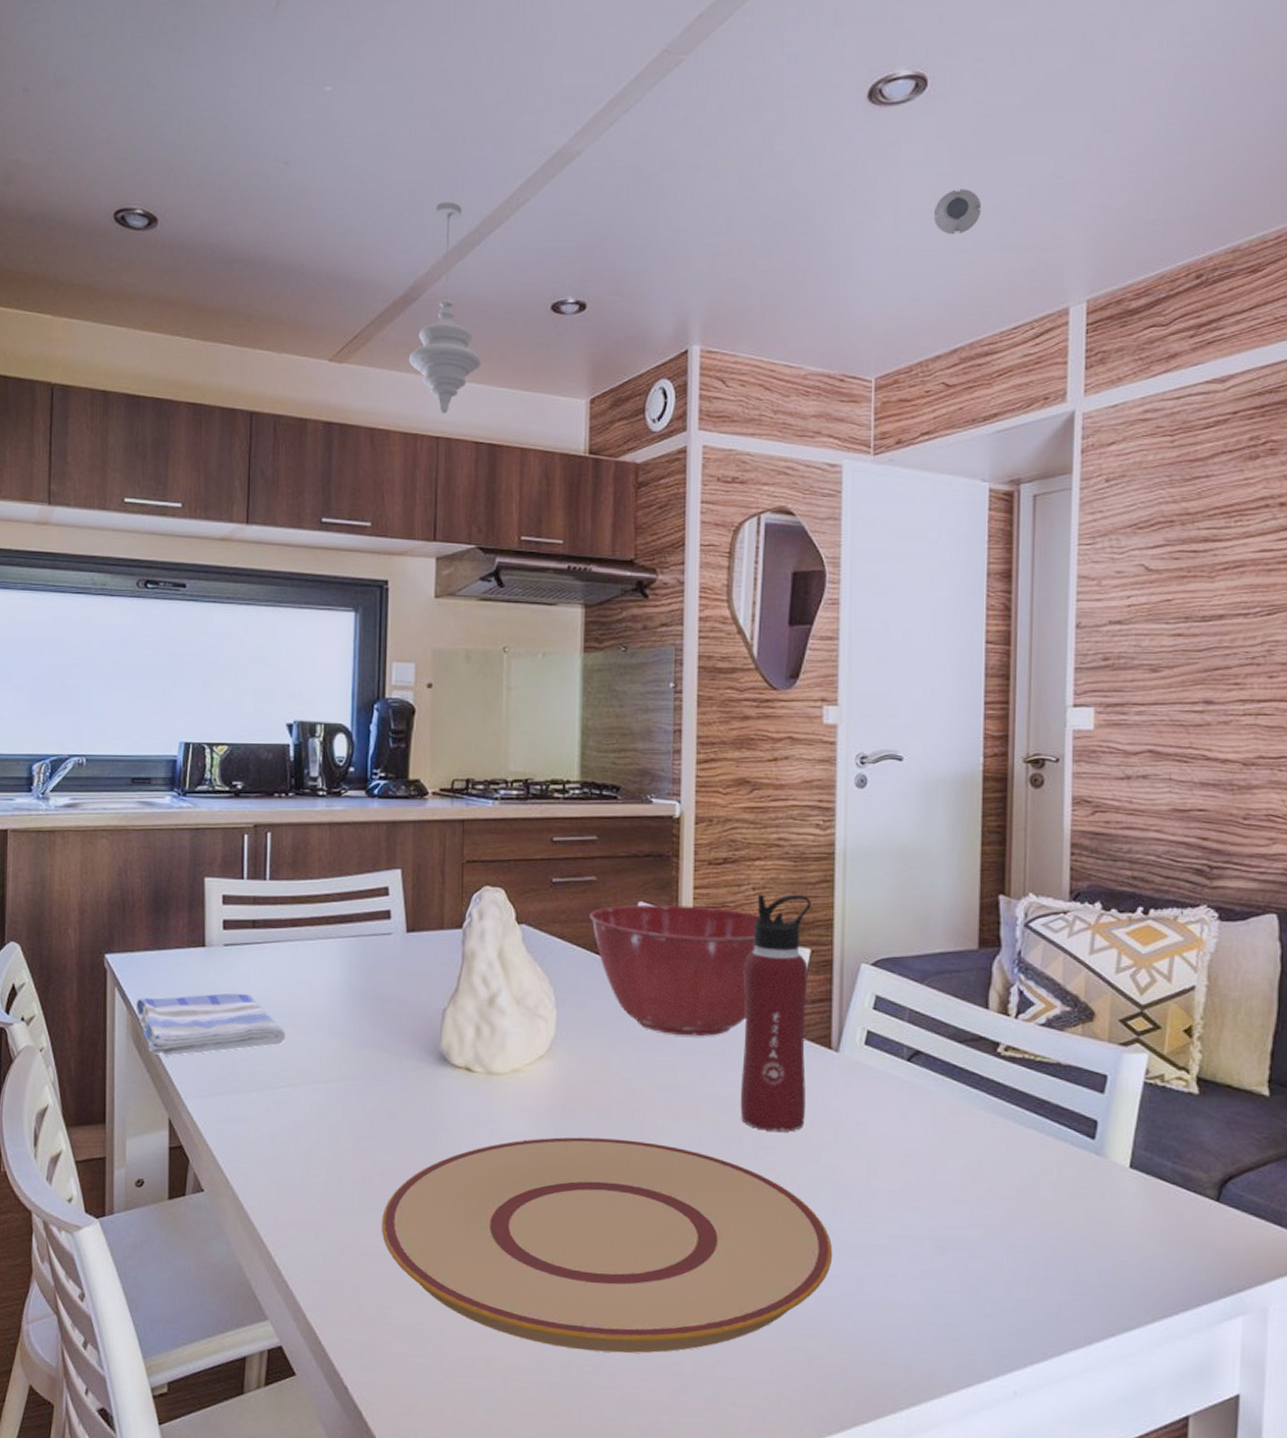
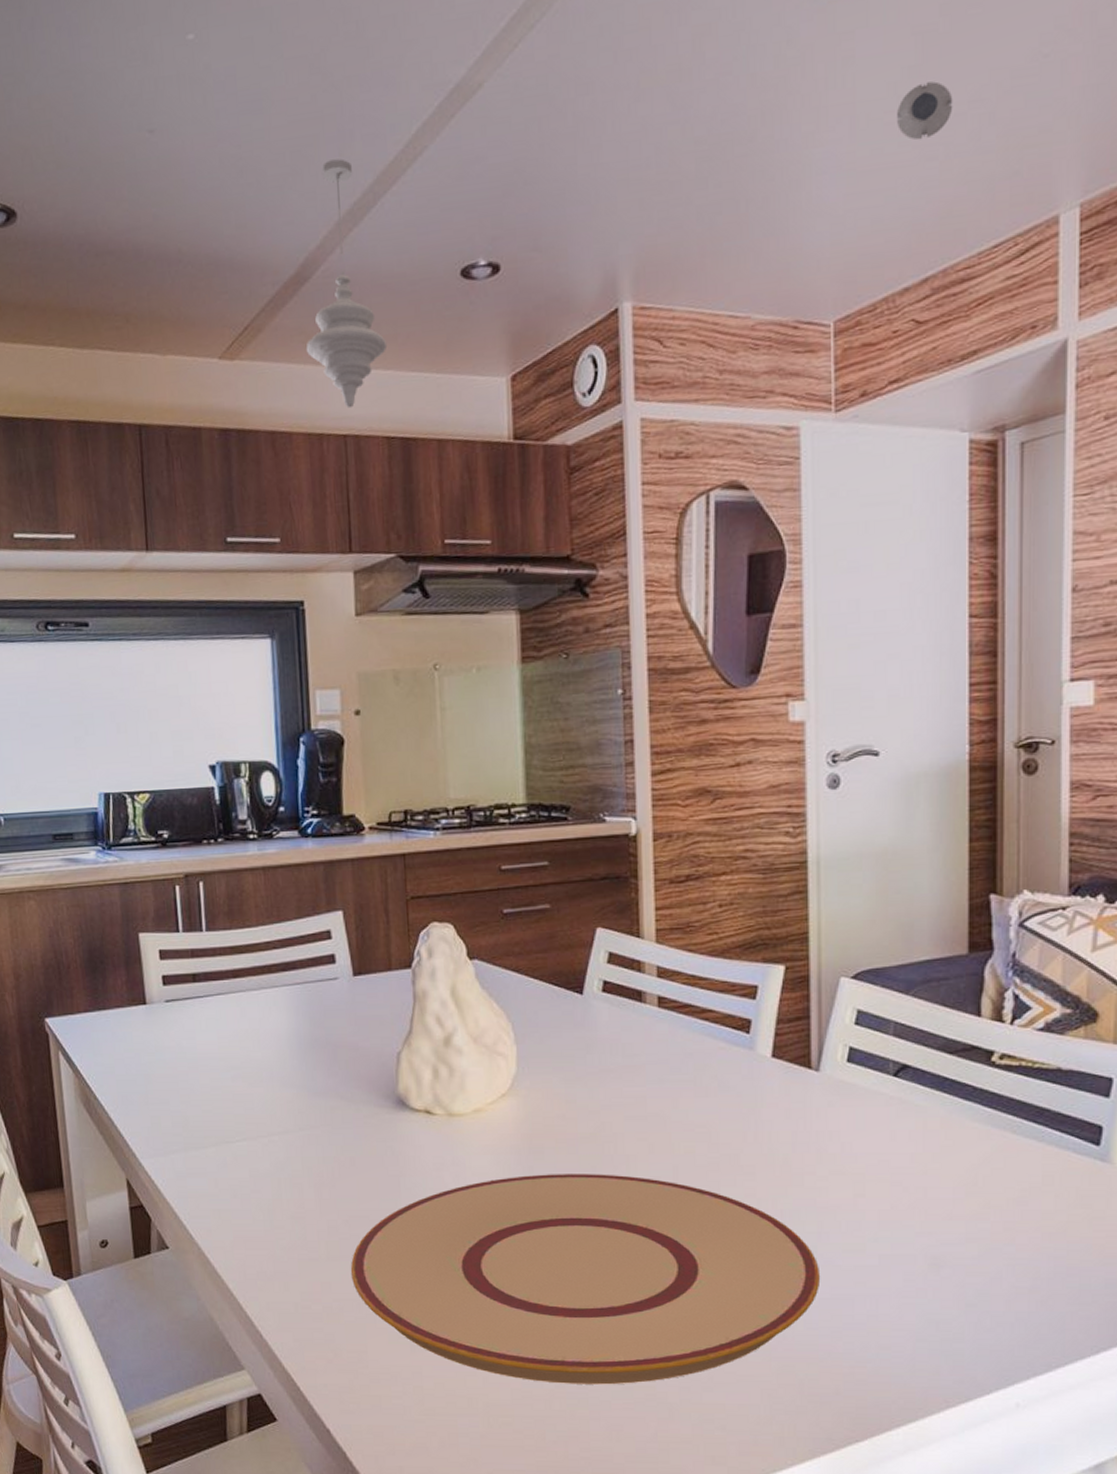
dish towel: present [137,993,286,1057] -> none [82,1050,237,1117]
mixing bowl: present [590,904,775,1037] -> none [545,928,745,1065]
water bottle: present [740,894,812,1133] -> none [714,908,785,1158]

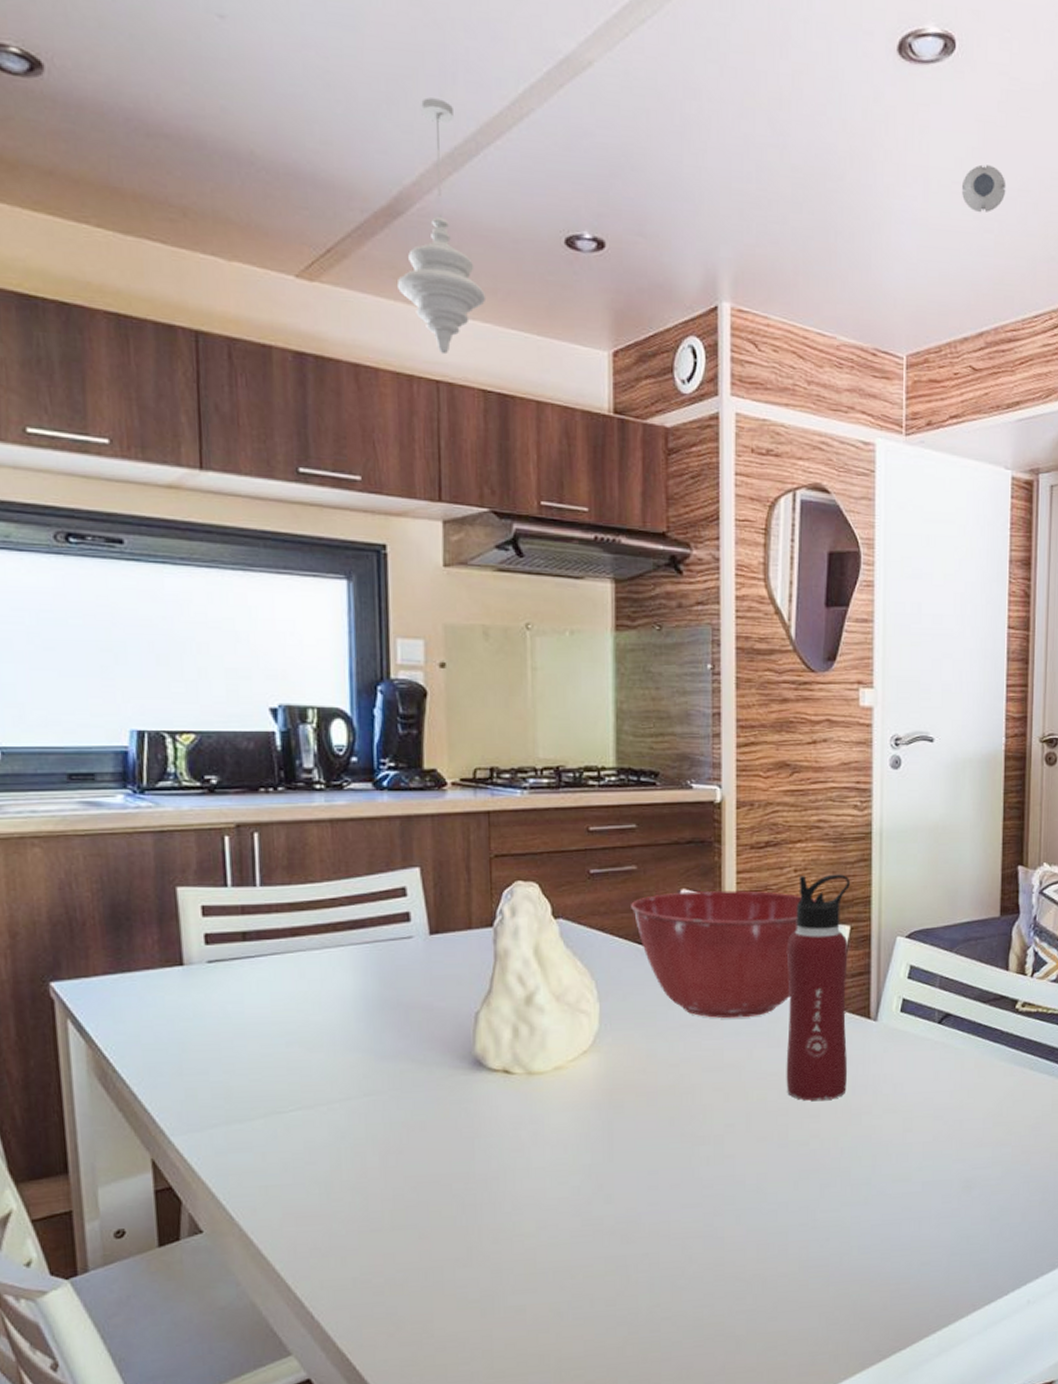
plate: present [350,1174,821,1385] -> none [417,1124,874,1331]
mixing bowl: none [545,928,745,1065] -> present [631,890,816,1019]
water bottle: none [714,908,785,1158] -> present [786,874,851,1101]

